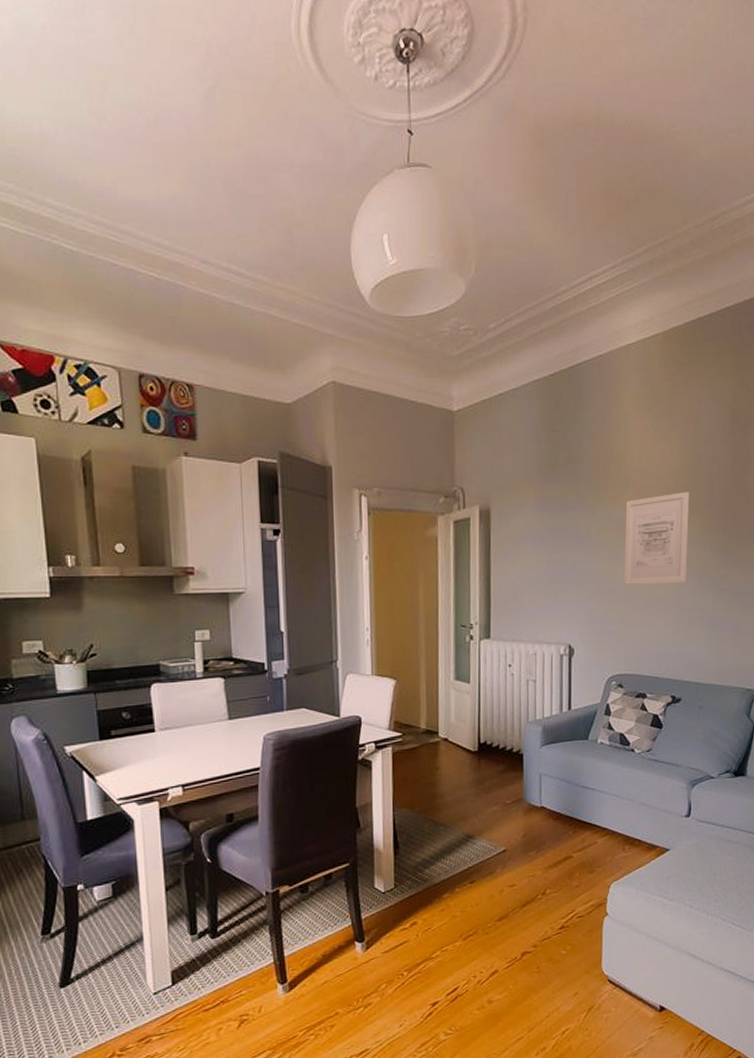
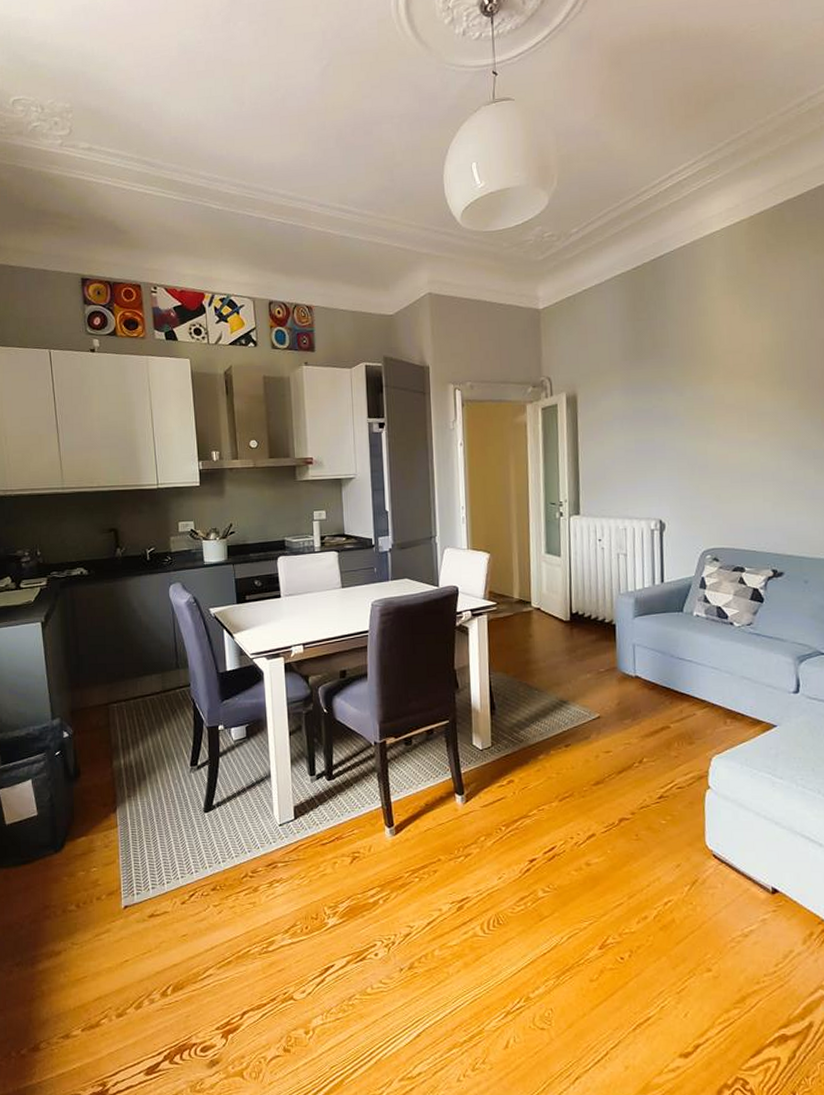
wall art: present [624,491,690,584] -> none [715,367,785,460]

